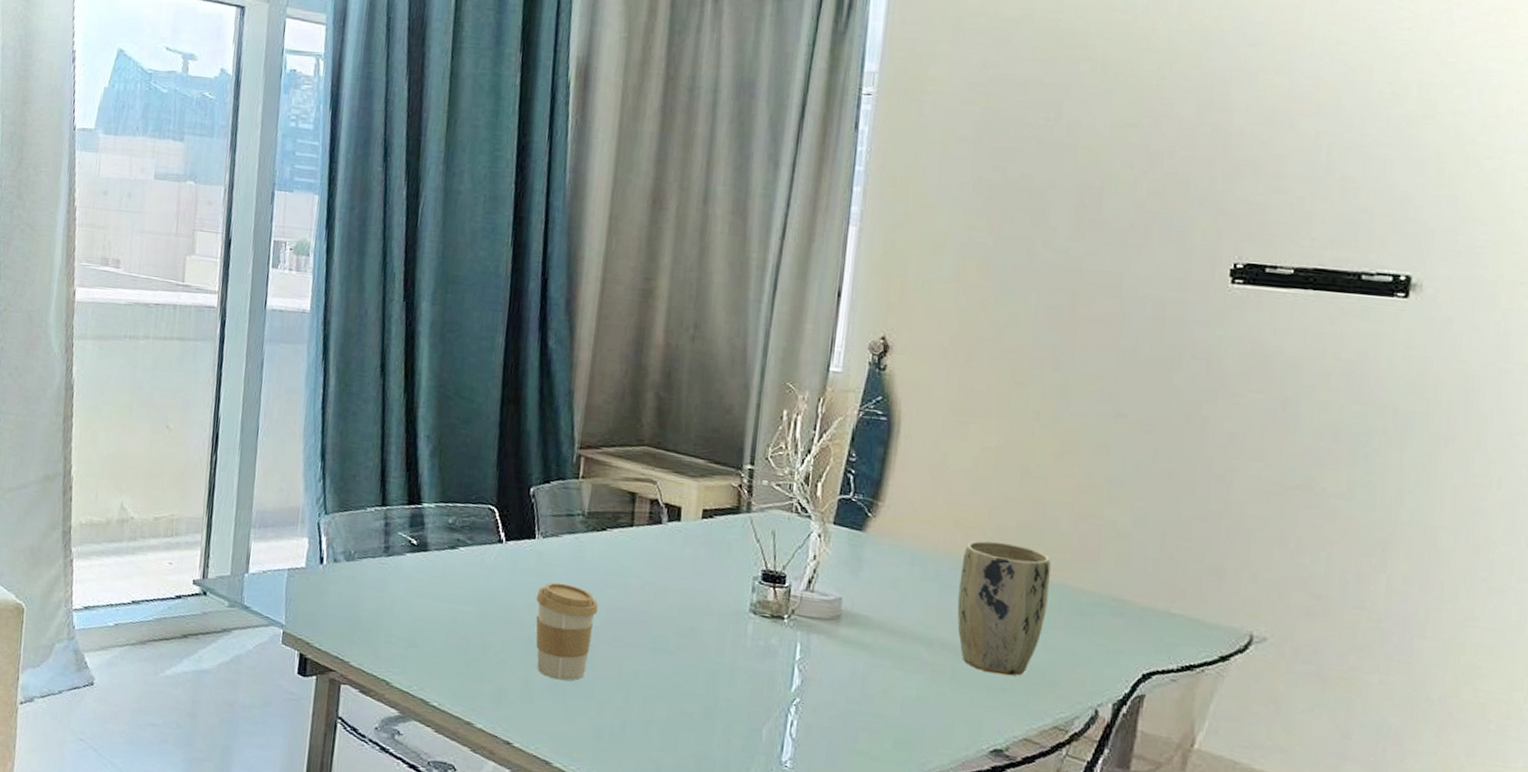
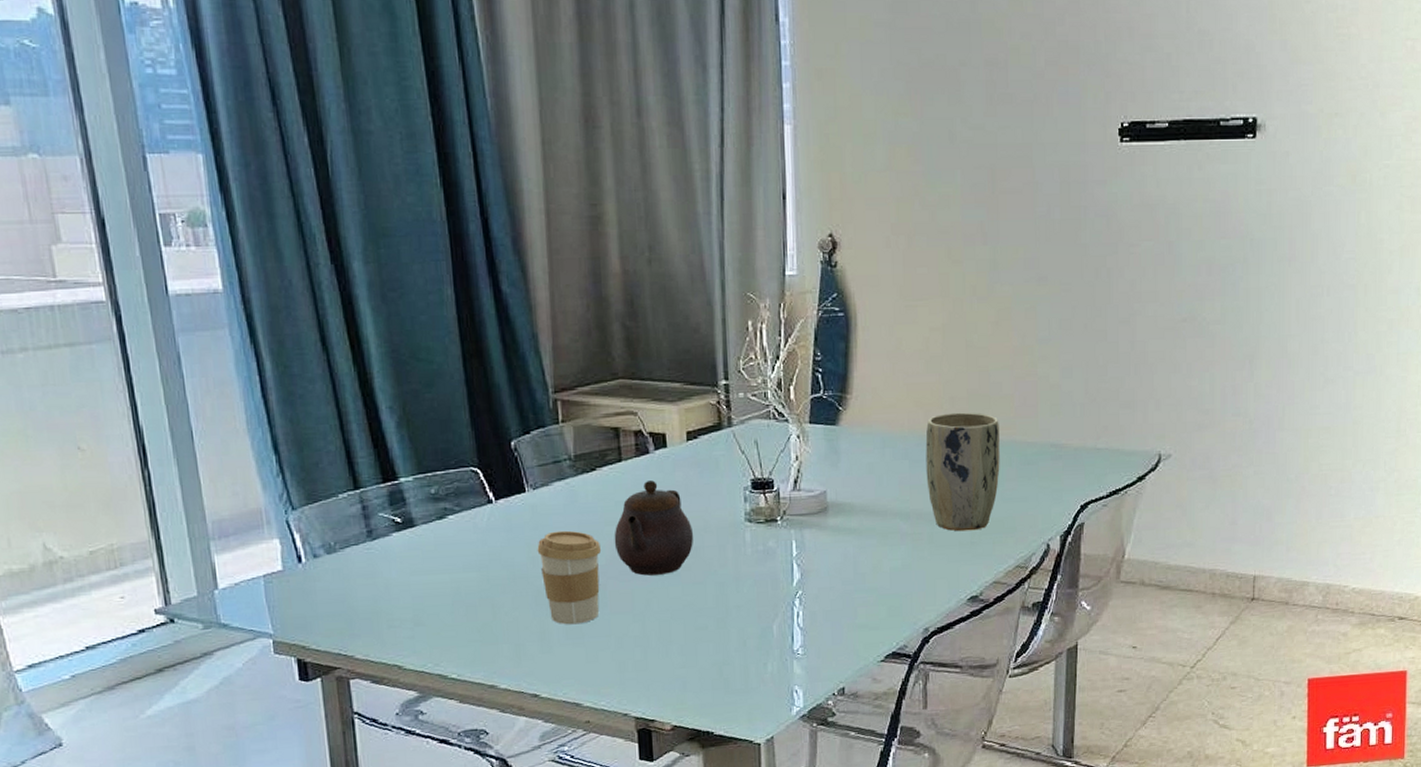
teapot: none [611,551,694,650] -> present [614,480,694,576]

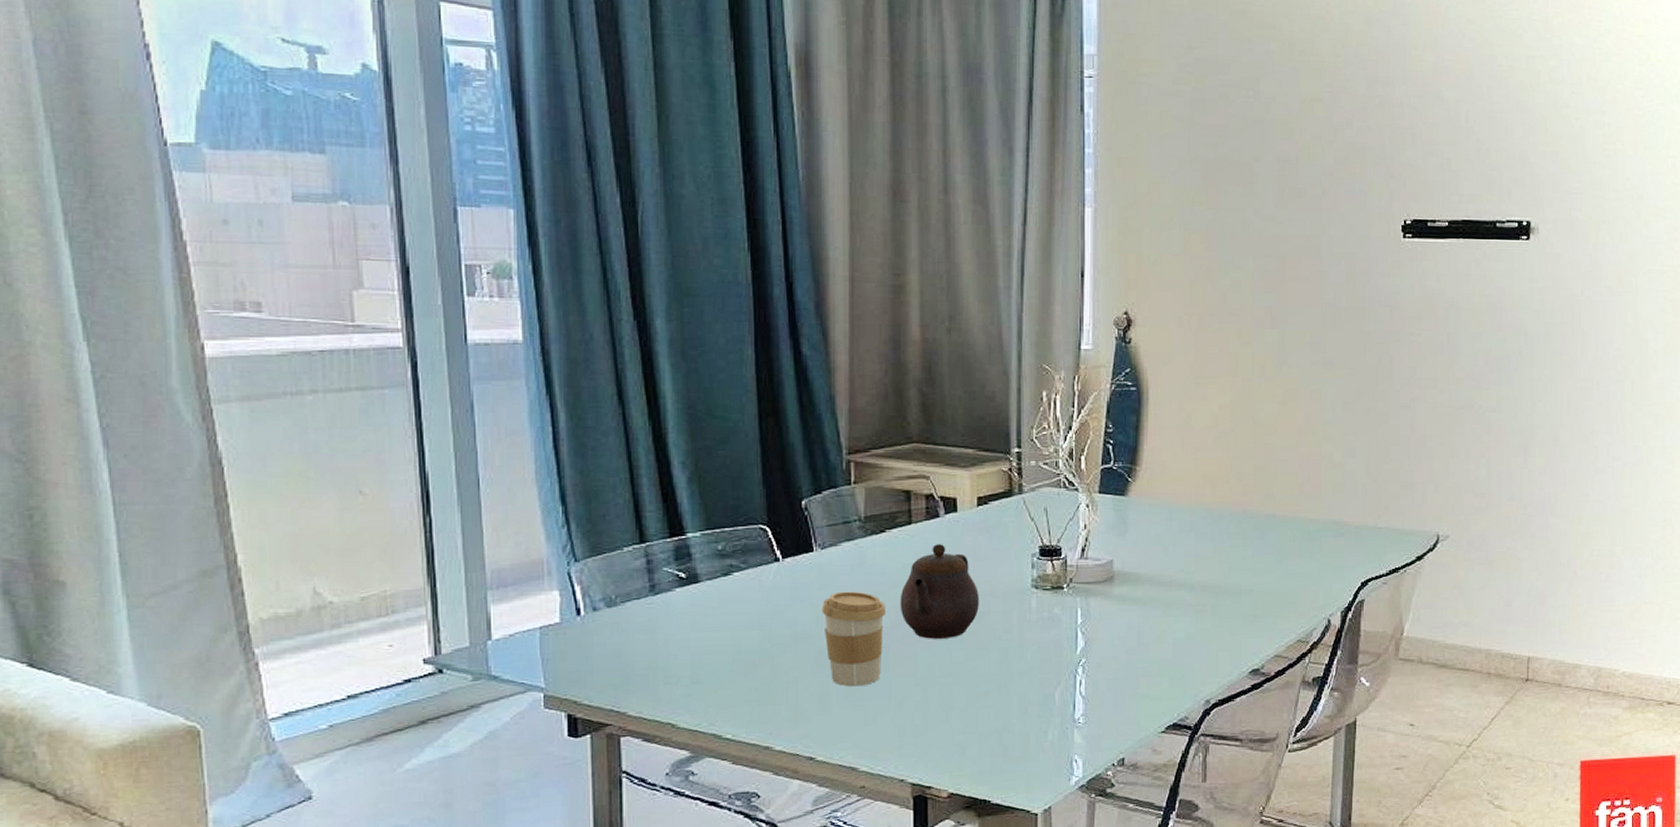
plant pot: present [925,412,1000,532] -> none [1212,487,1284,604]

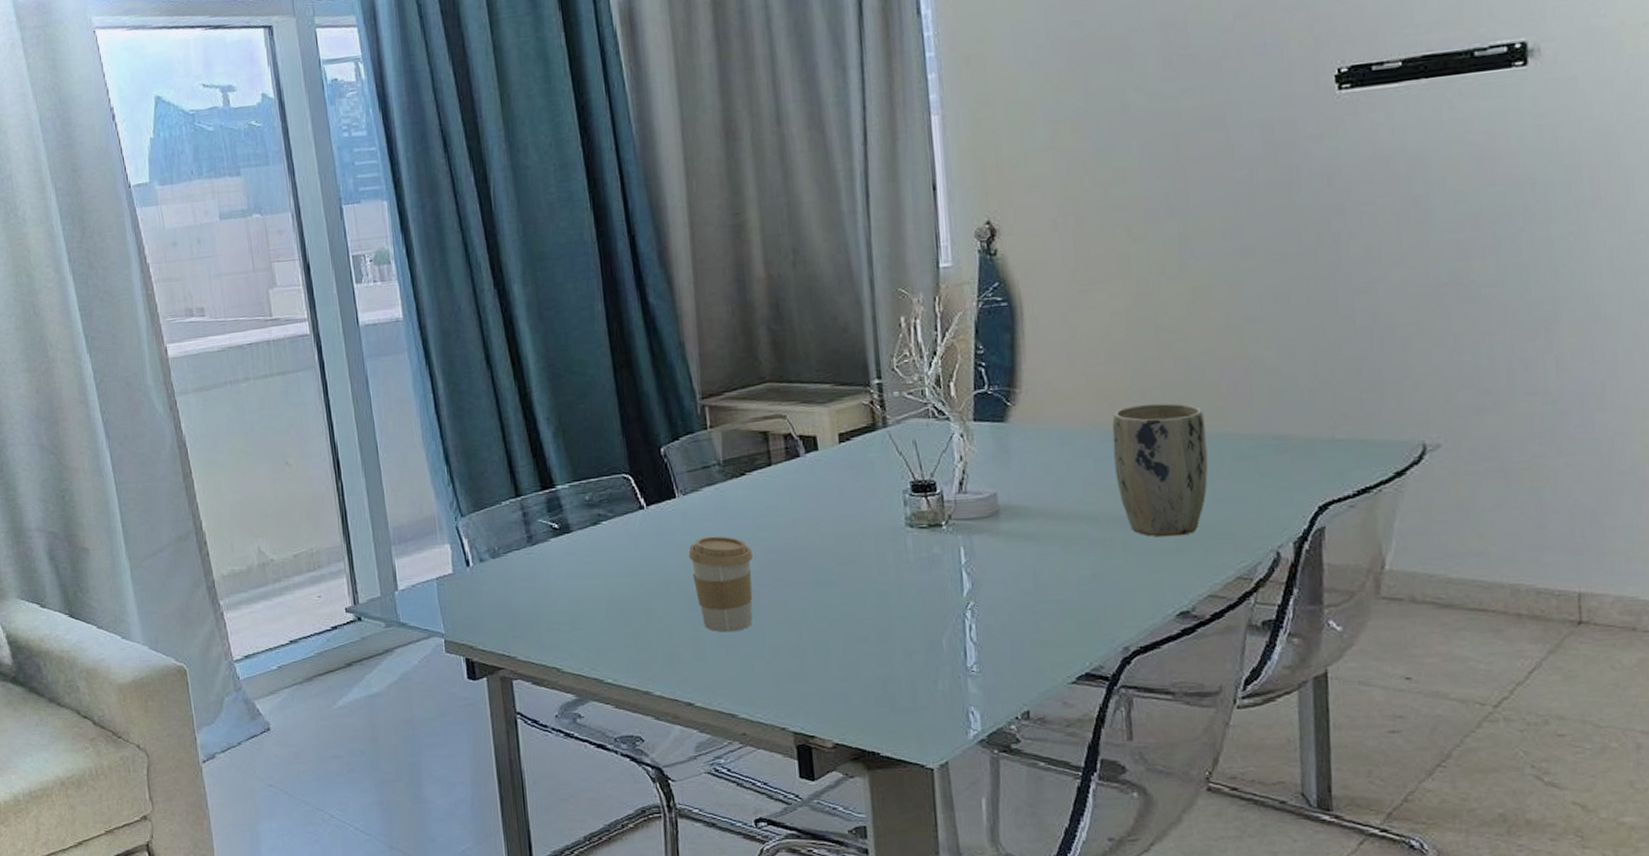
teapot: present [900,544,980,639] -> none [765,484,851,583]
plant pot: none [1212,487,1284,604] -> present [1112,403,1209,537]

